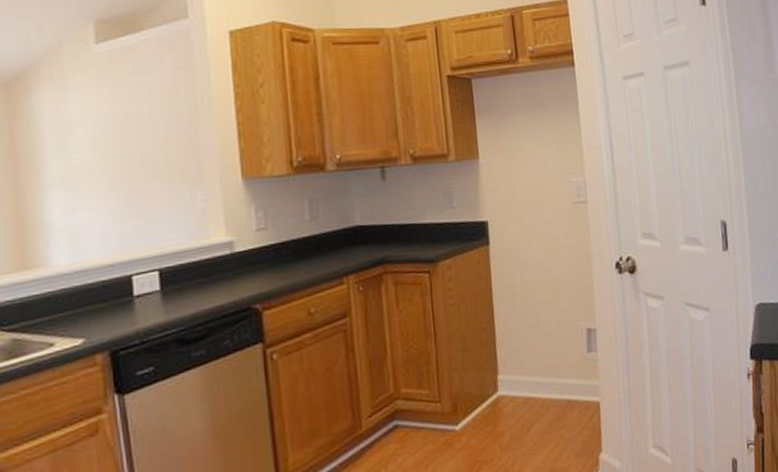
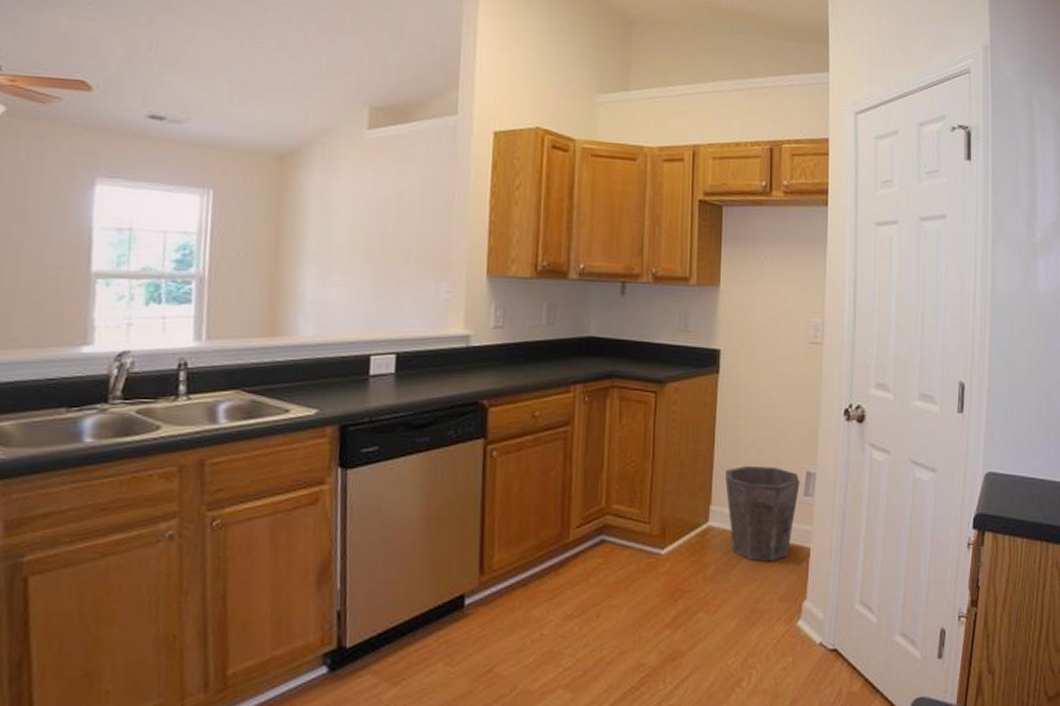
waste bin: none [508,328,582,423] -> present [725,465,800,562]

